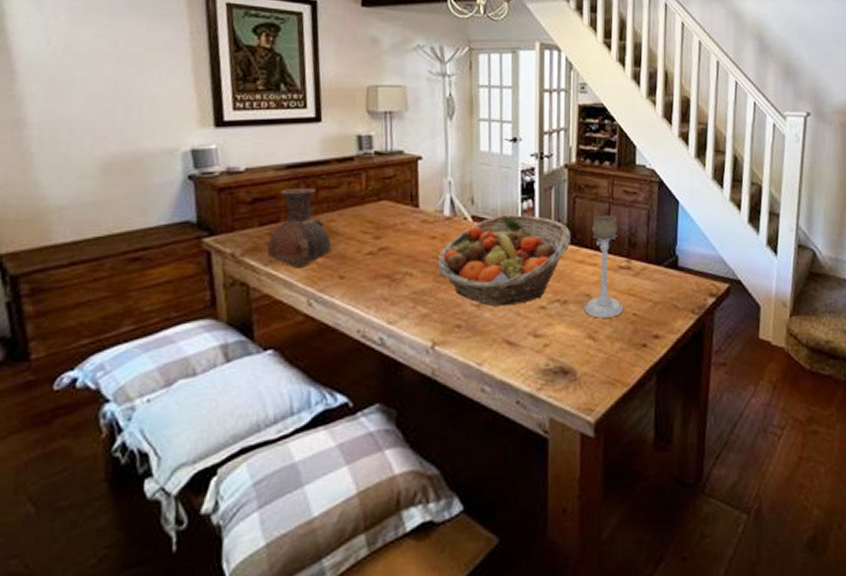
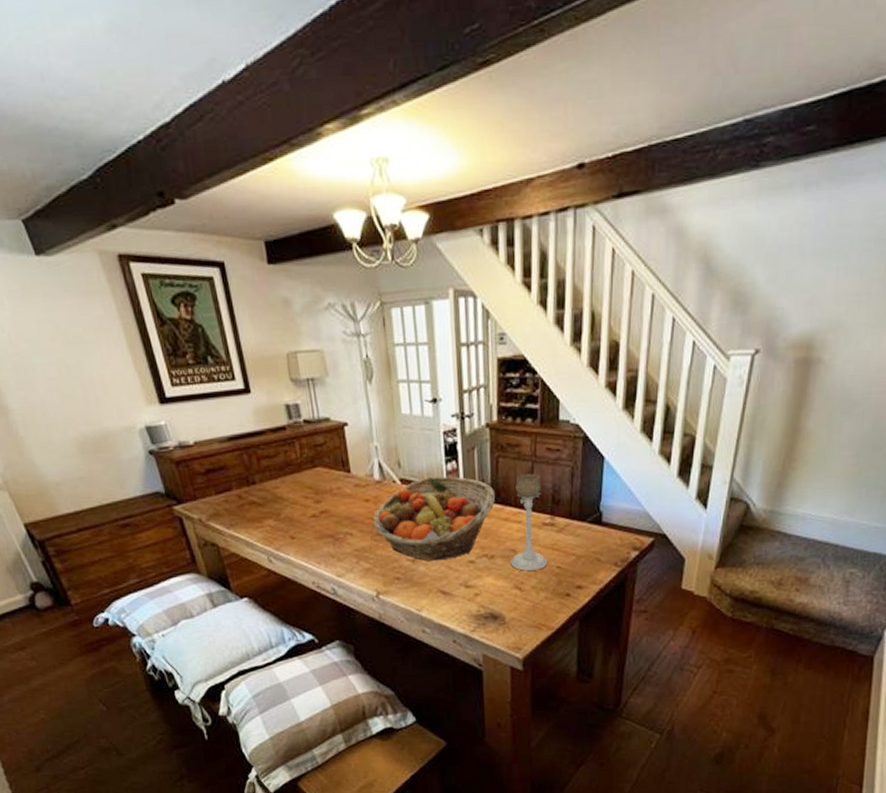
vase: present [266,189,331,268] -> none [226,458,279,530]

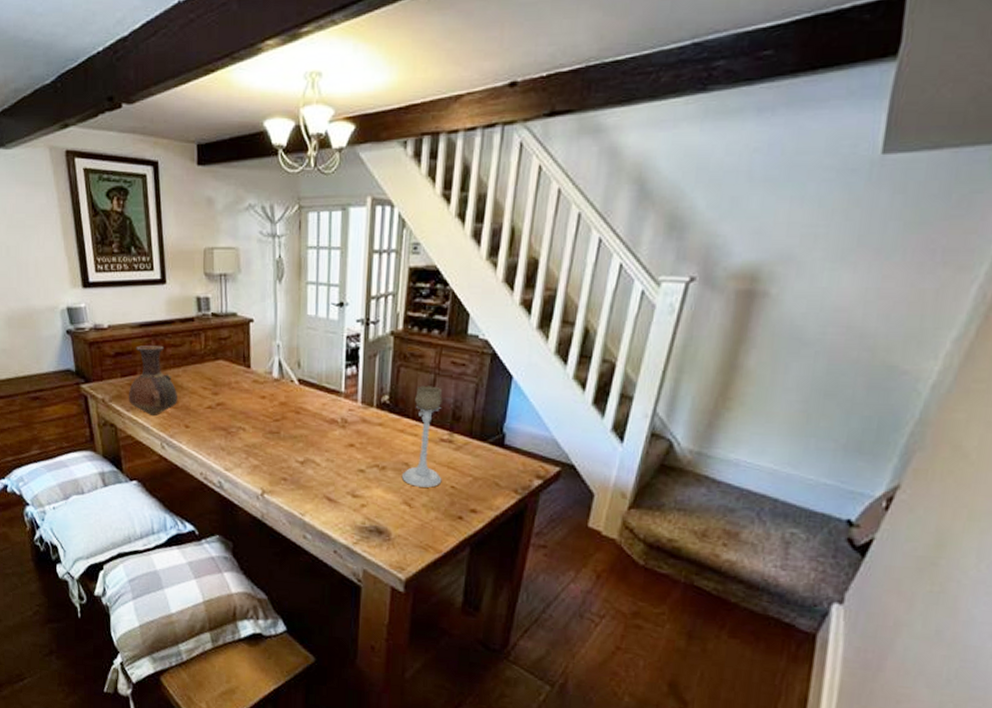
vase: none [226,458,279,530] -> present [128,345,177,416]
fruit basket: present [373,476,496,562] -> none [266,380,394,466]

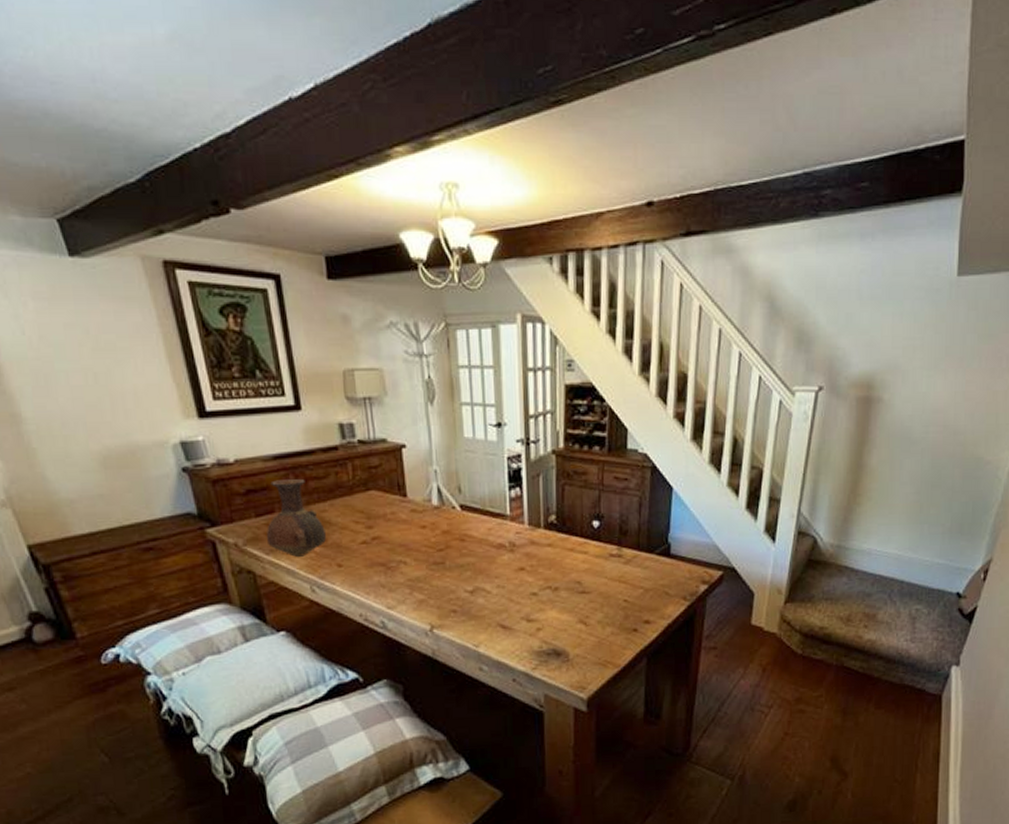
candle holder: present [401,385,443,488] -> none [575,502,615,604]

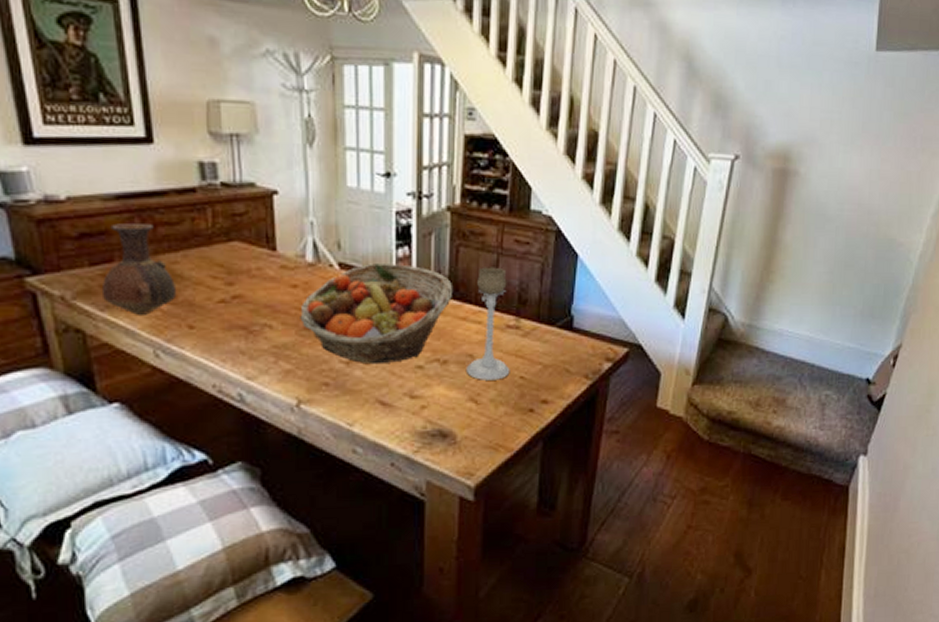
fruit basket: none [429,503,561,593] -> present [300,264,453,365]
candle holder: none [575,502,615,604] -> present [465,267,510,380]

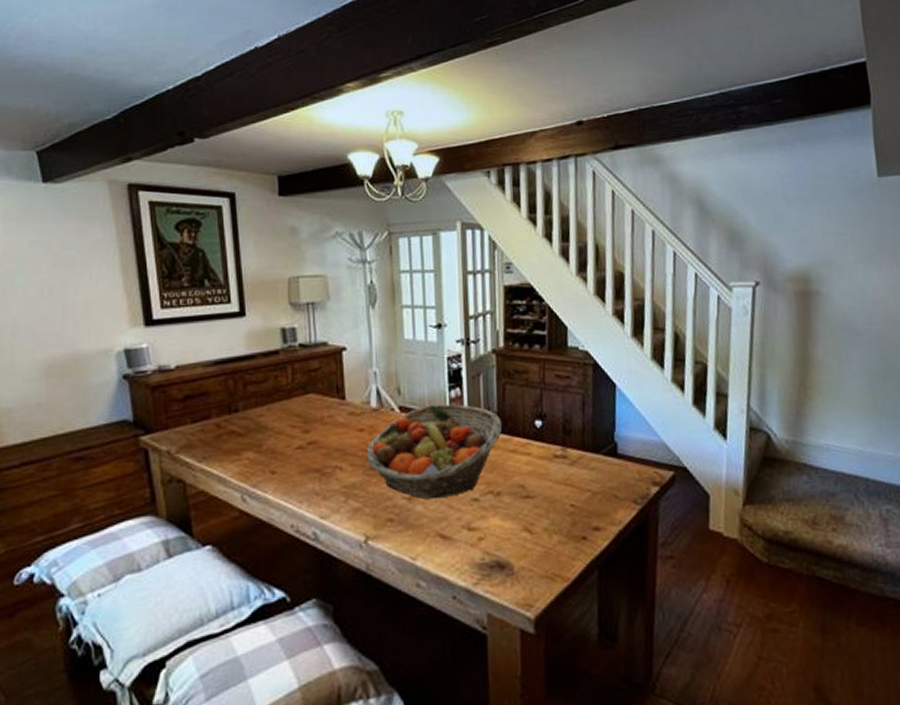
vase: present [101,223,176,315] -> none [200,384,261,464]
candle holder: present [465,267,510,380] -> none [518,401,561,510]

